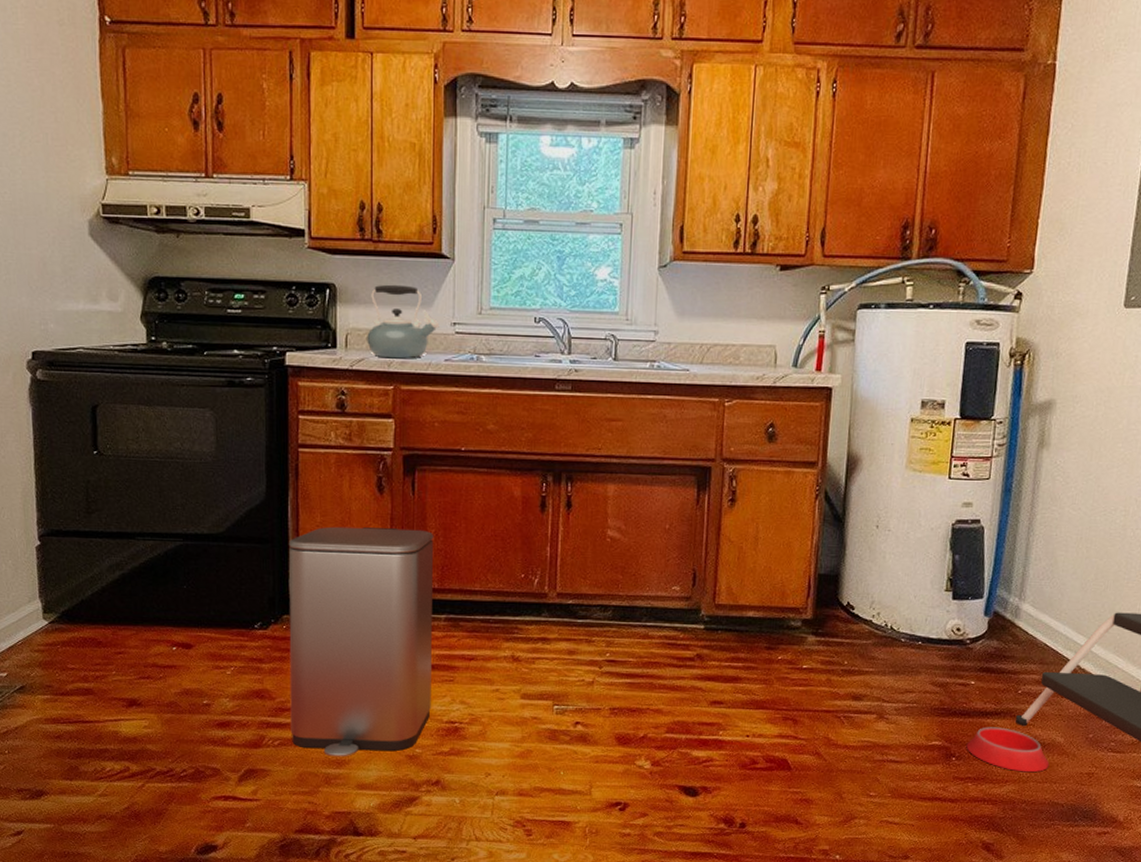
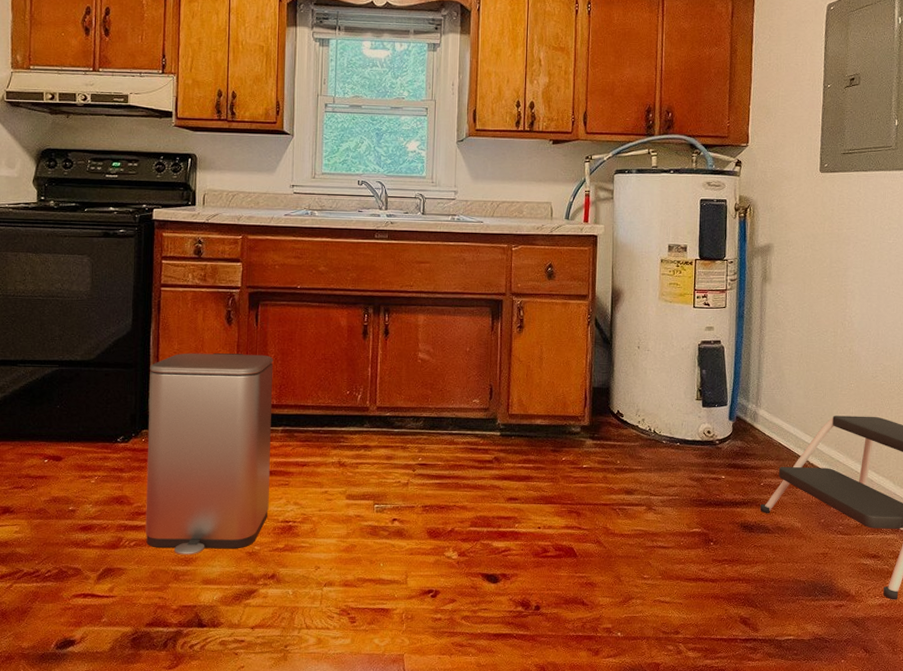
kettle: present [367,284,439,359] -> none [221,154,281,214]
pet bowl: present [966,727,1050,773] -> none [721,515,791,554]

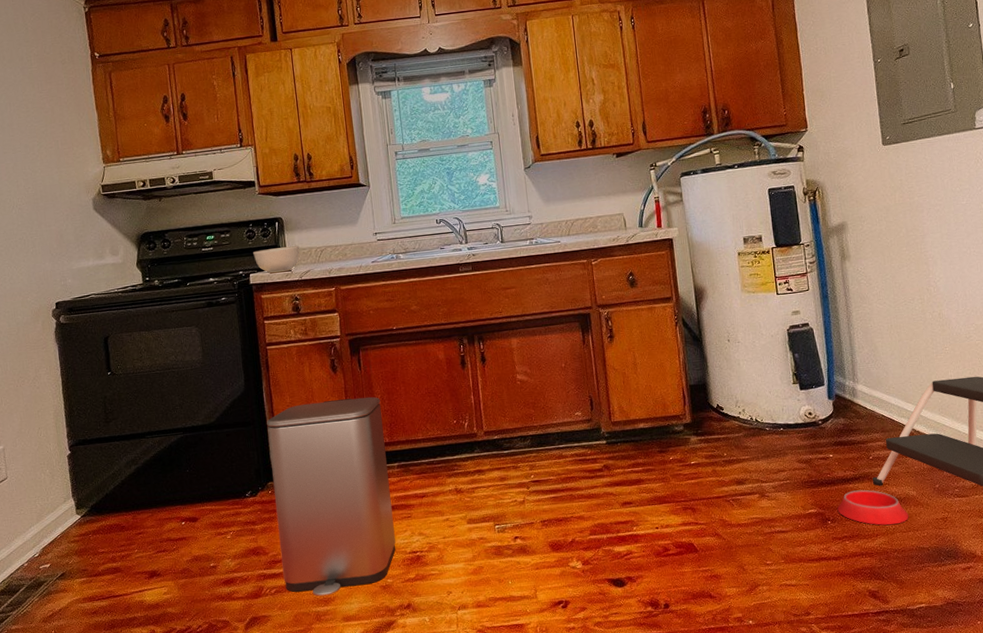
bowl: none [160,185,211,212] -> present [253,246,300,274]
pet bowl: none [721,515,791,554] -> present [837,490,909,526]

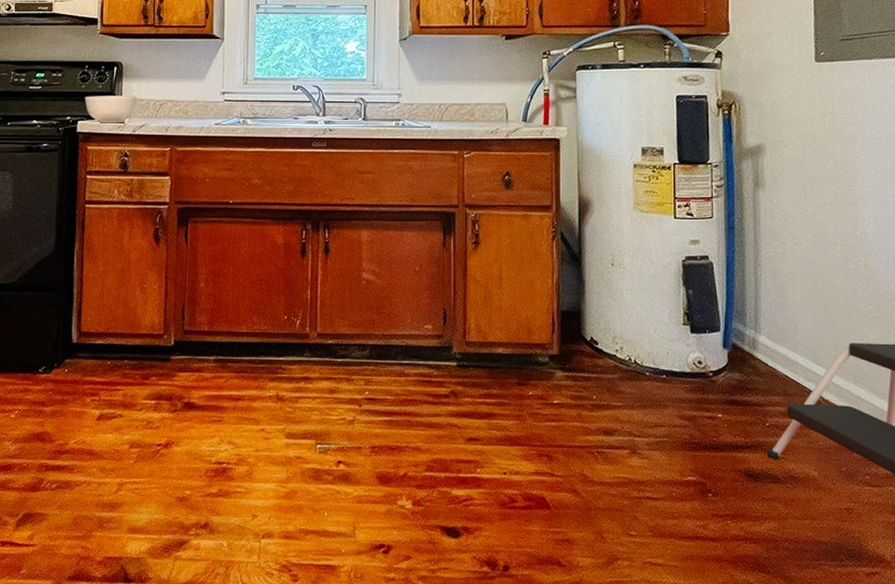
pedal bin: present [267,396,396,597] -> none [68,275,205,500]
pet bowl: present [837,490,909,526] -> none [721,461,807,509]

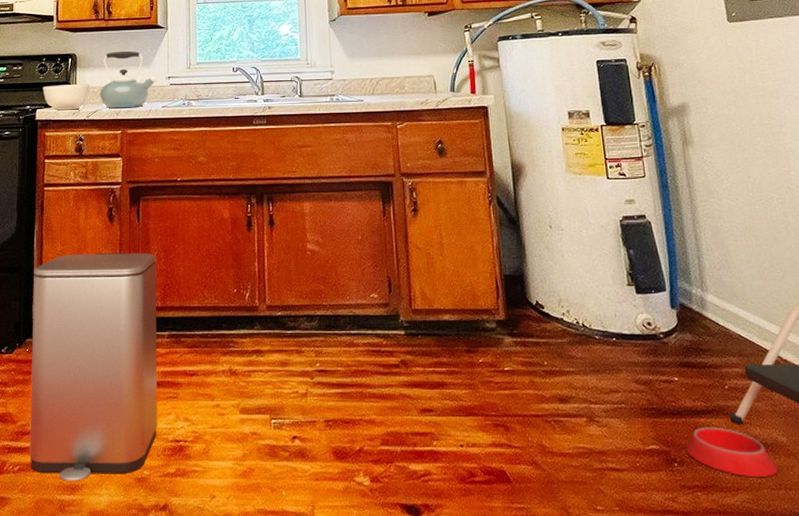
pedal bin: none [68,275,205,500] -> present [29,252,157,482]
kettle: none [148,61,211,124] -> present [100,50,157,109]
pet bowl: none [721,461,807,509] -> present [685,427,779,478]

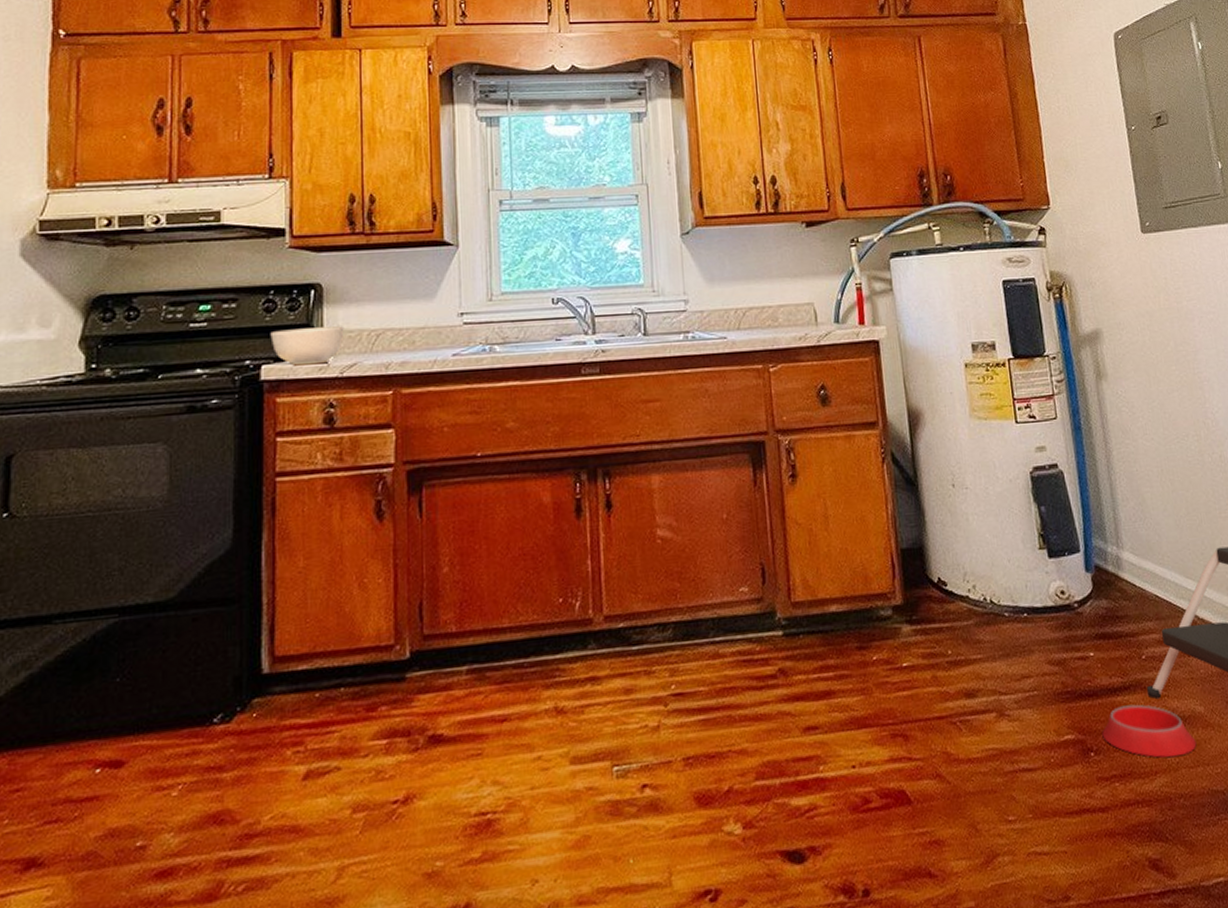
pedal bin: present [29,252,157,482] -> none [261,559,454,896]
kettle: present [100,50,157,109] -> none [360,277,445,360]

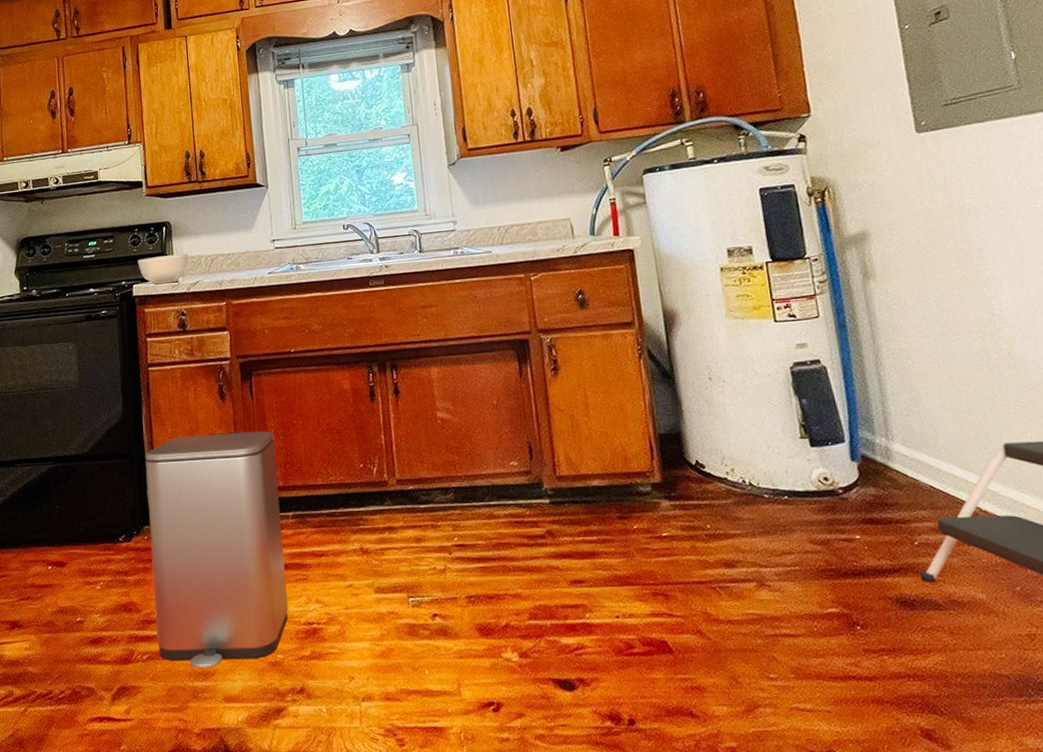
pedal bin: none [261,559,454,896] -> present [145,430,288,669]
pet bowl: present [1102,704,1197,758] -> none [869,586,977,639]

